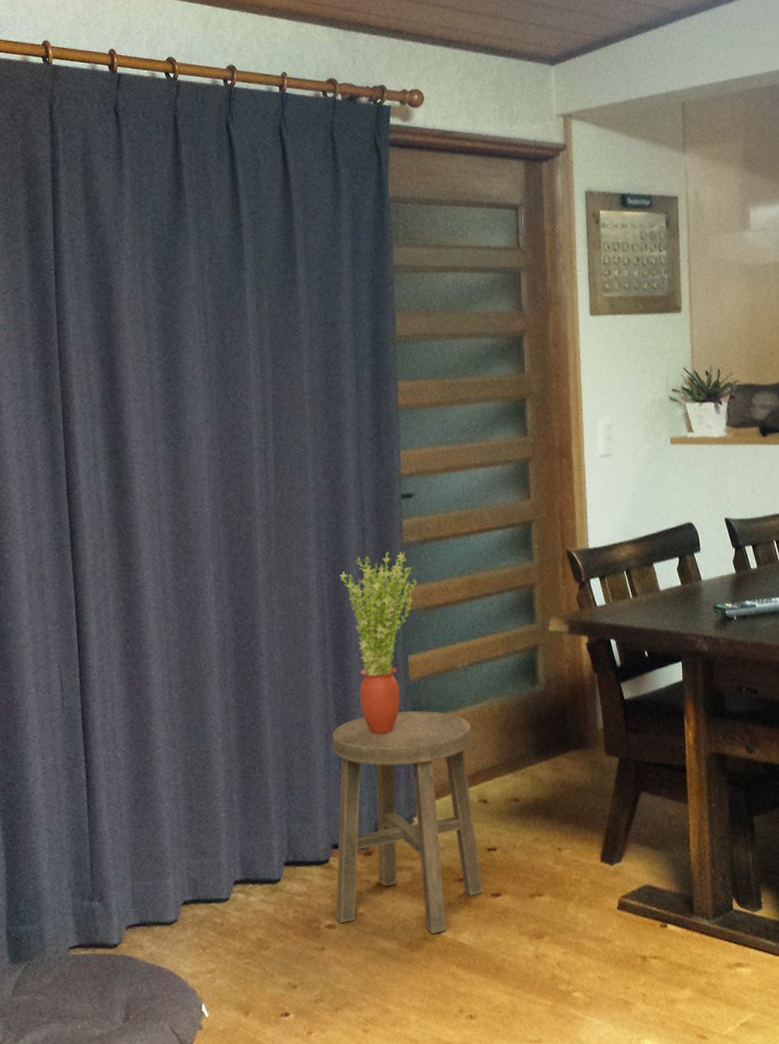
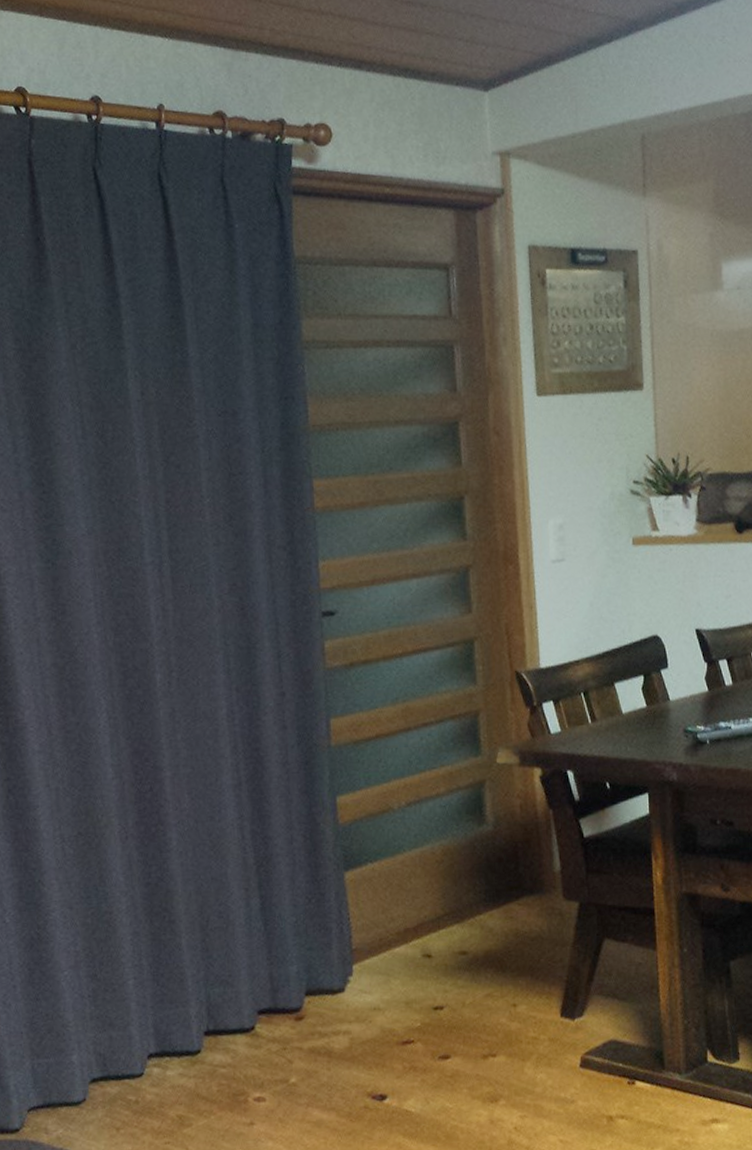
stool: present [332,711,484,934] -> none [253,858,431,1102]
potted plant: present [339,551,418,734] -> none [253,678,344,886]

